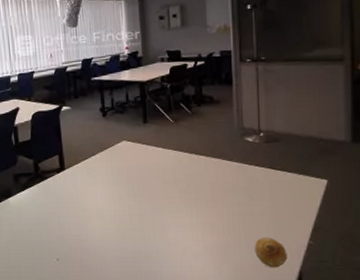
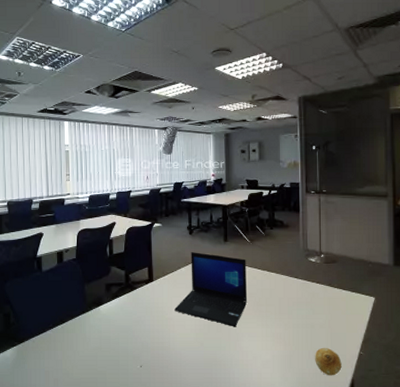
laptop: none [90,136,174,217] -> present [174,252,248,327]

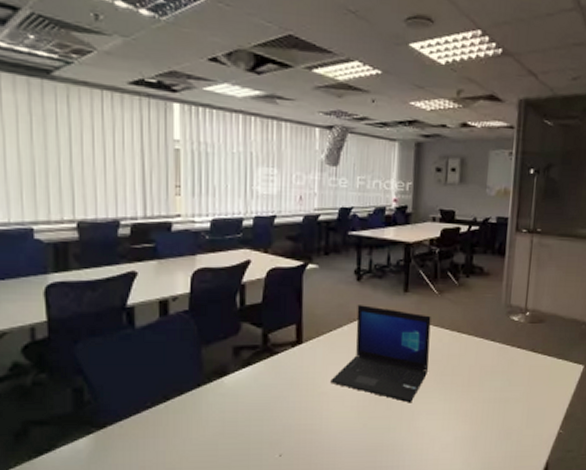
fruit: present [315,347,342,376] -> none [506,425,537,459]

